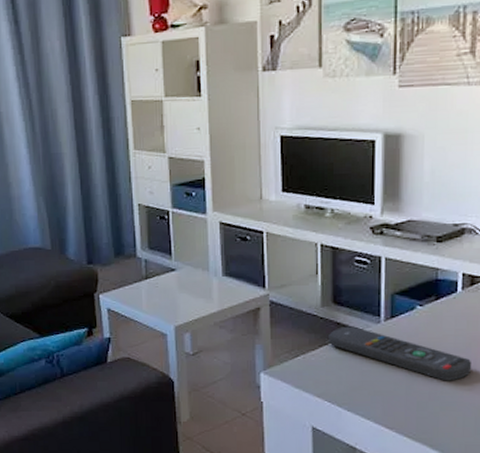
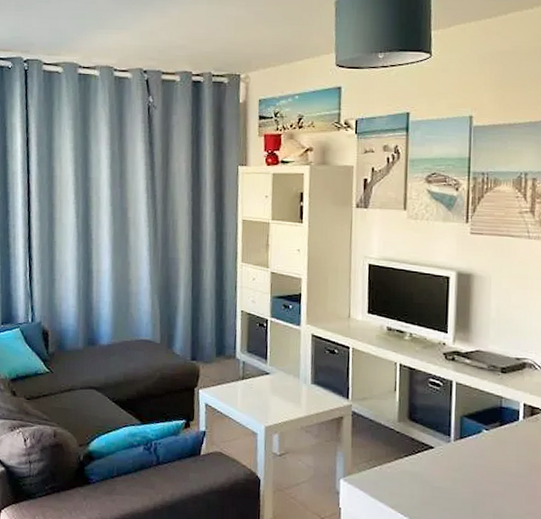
remote control: present [329,326,471,381] -> none [403,442,531,505]

